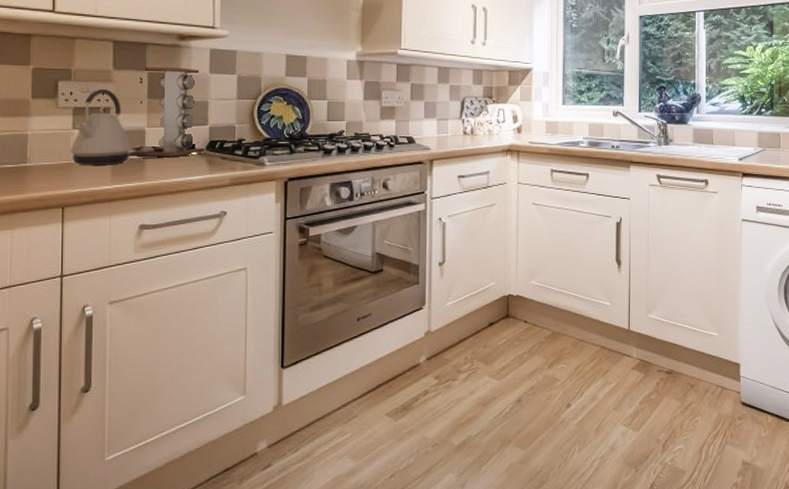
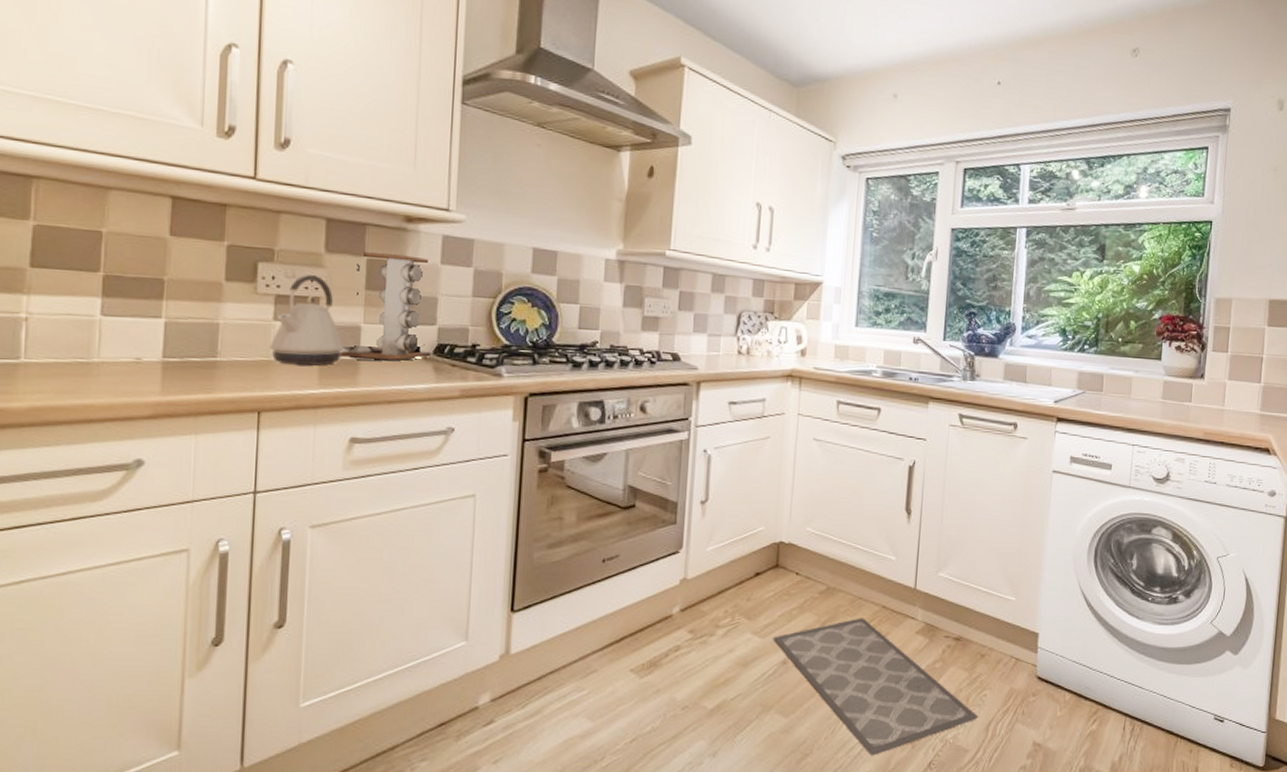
bath mat: none [508,358,692,480] -> present [772,618,979,756]

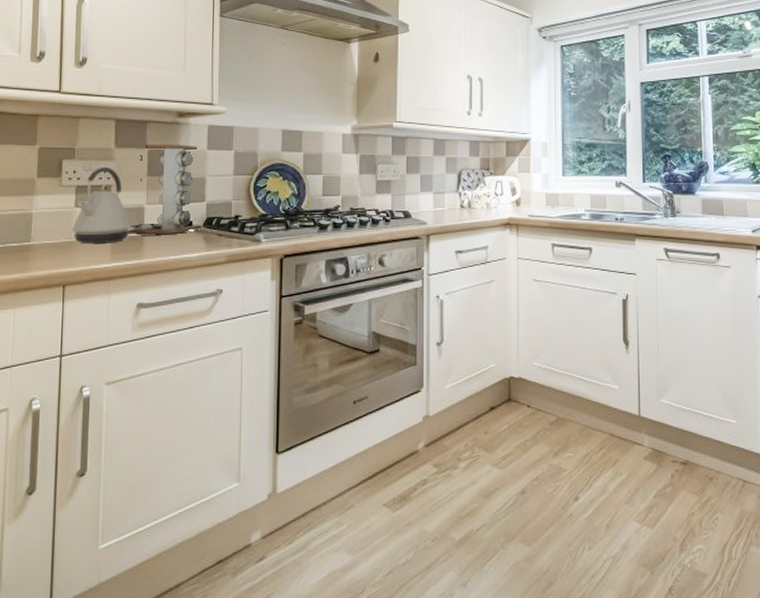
bath mat: present [772,618,979,756] -> none [511,446,713,582]

